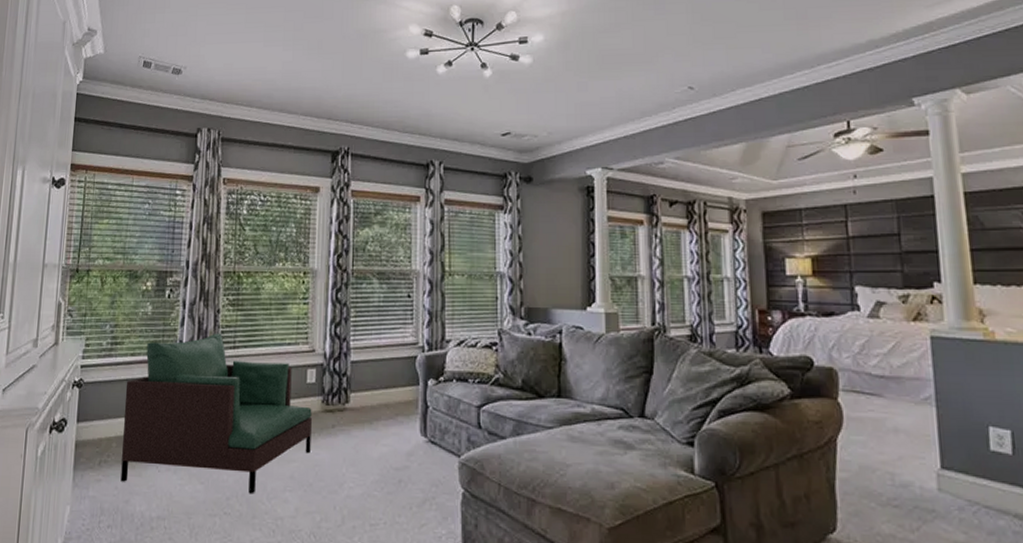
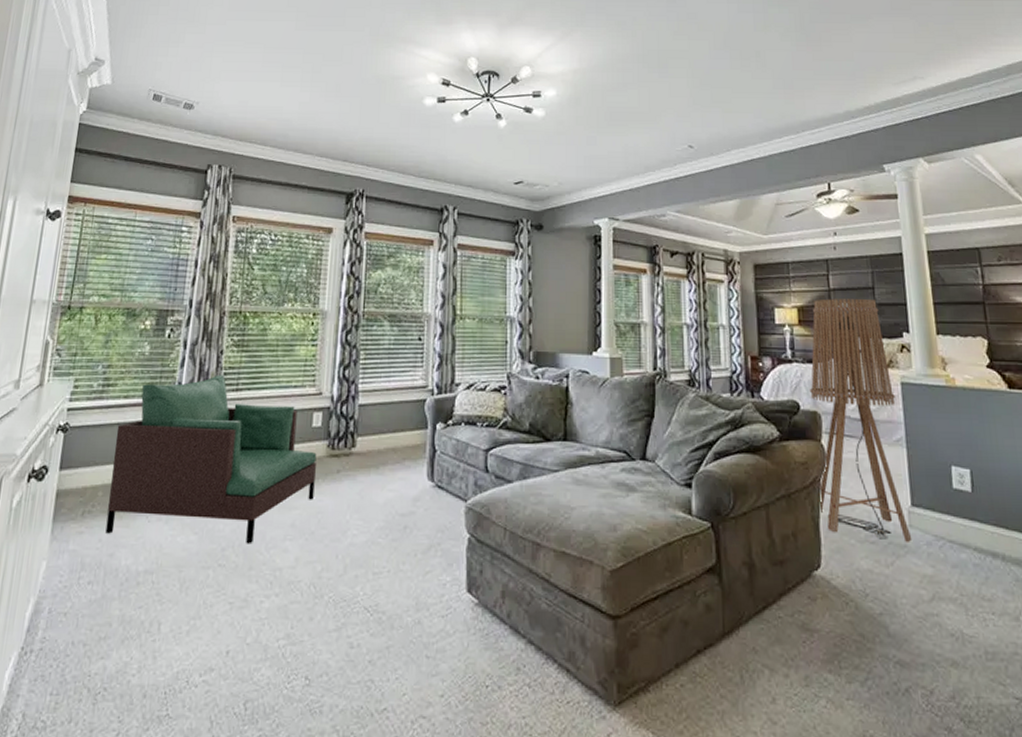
floor lamp: none [825,247,942,507] -> present [810,299,912,542]

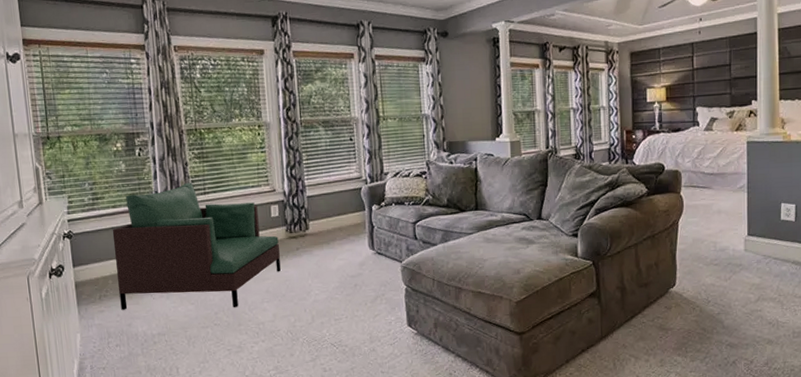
floor lamp: present [810,299,912,542] -> none [673,75,746,262]

